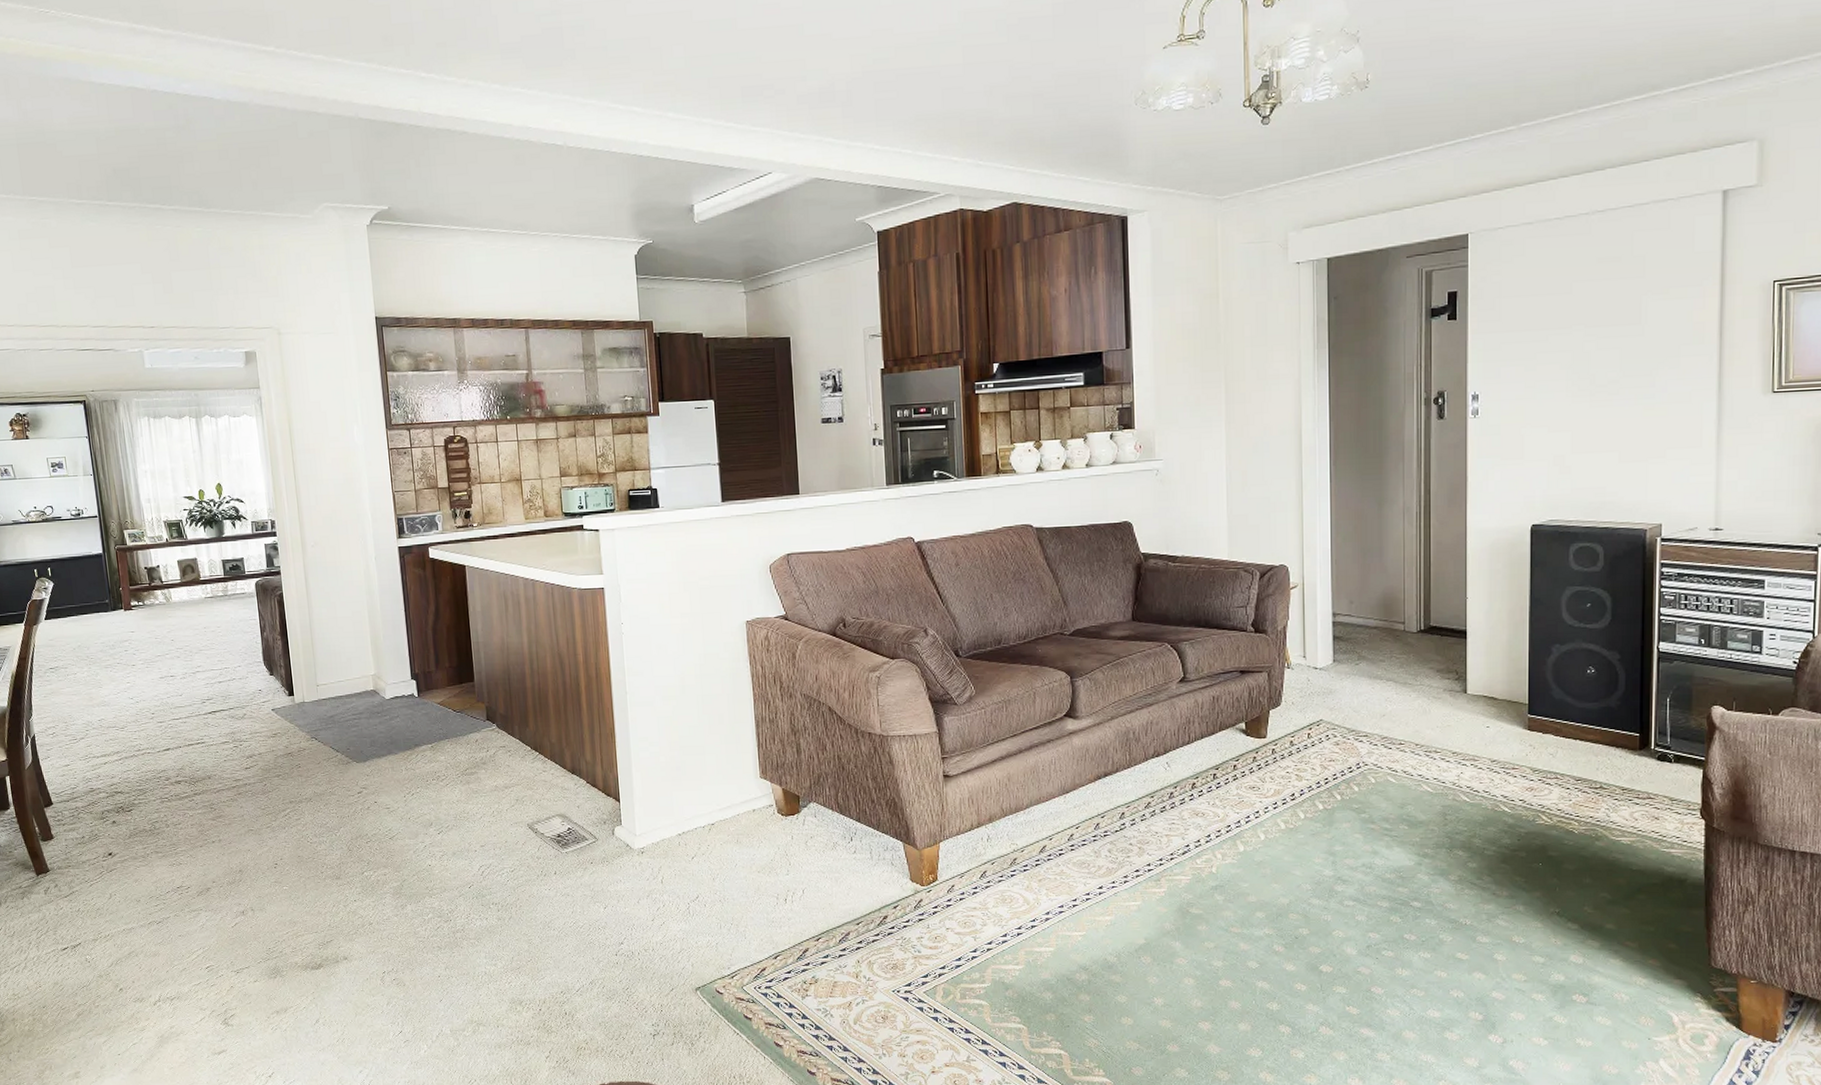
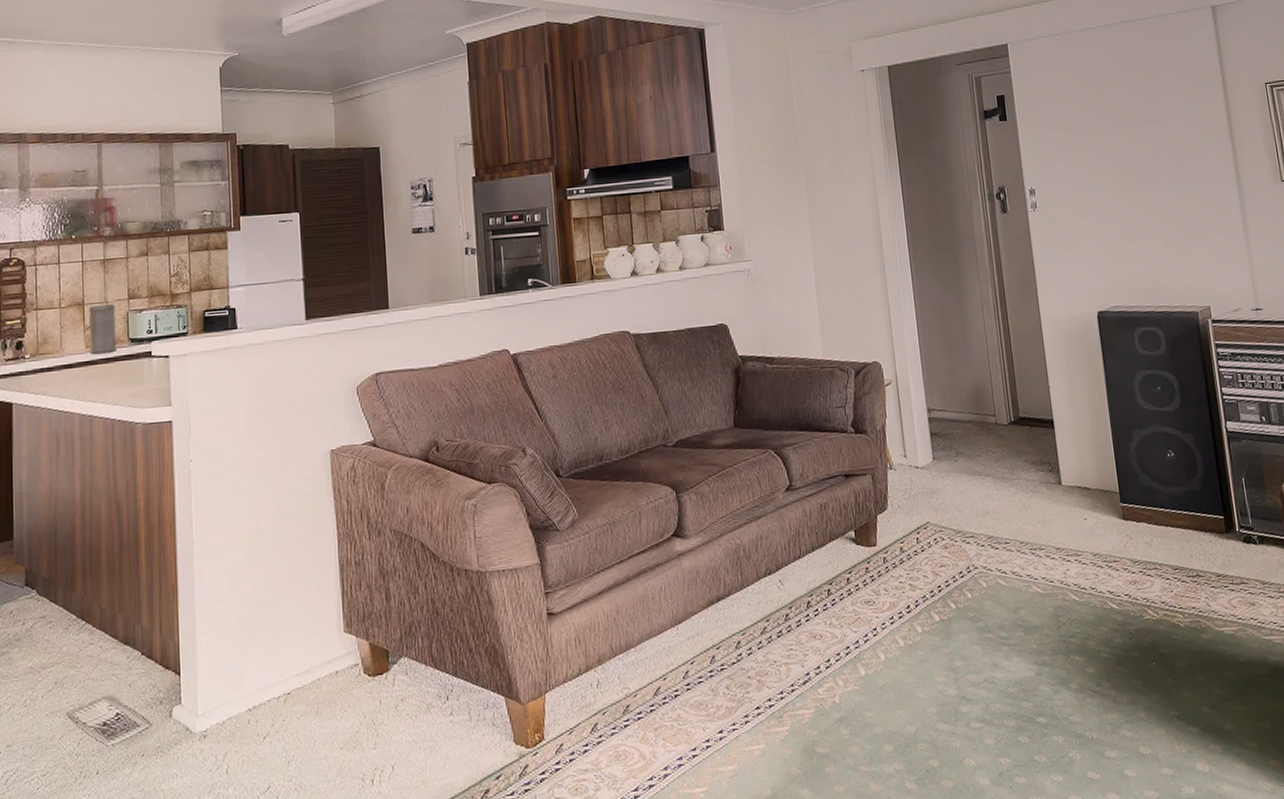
canister: none [526,481,552,526] -> present [89,304,116,355]

